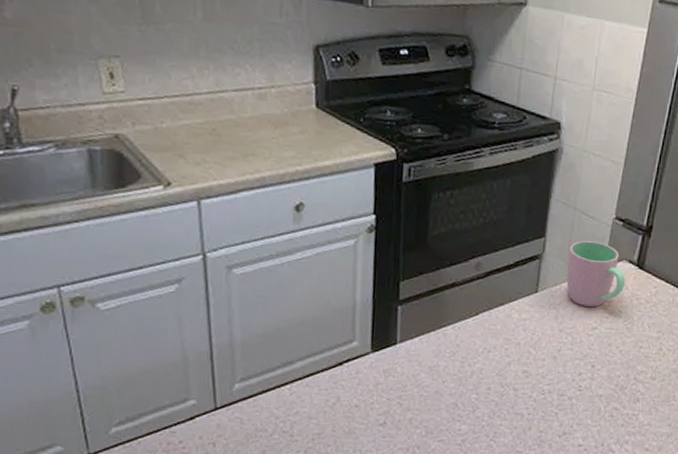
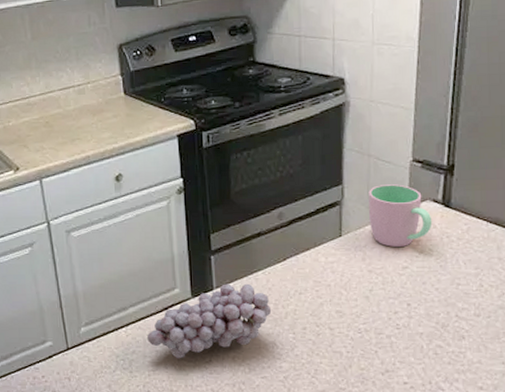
fruit: none [315,338,457,421] -> present [147,283,272,359]

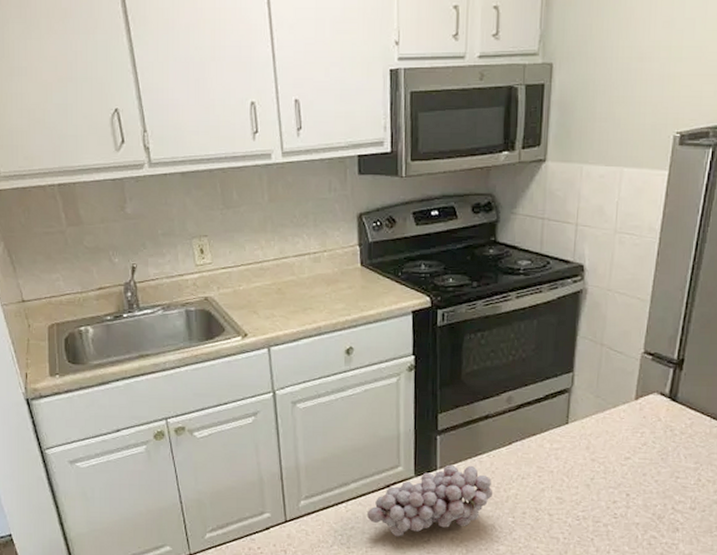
cup: present [368,184,433,247] -> none [596,375,658,437]

